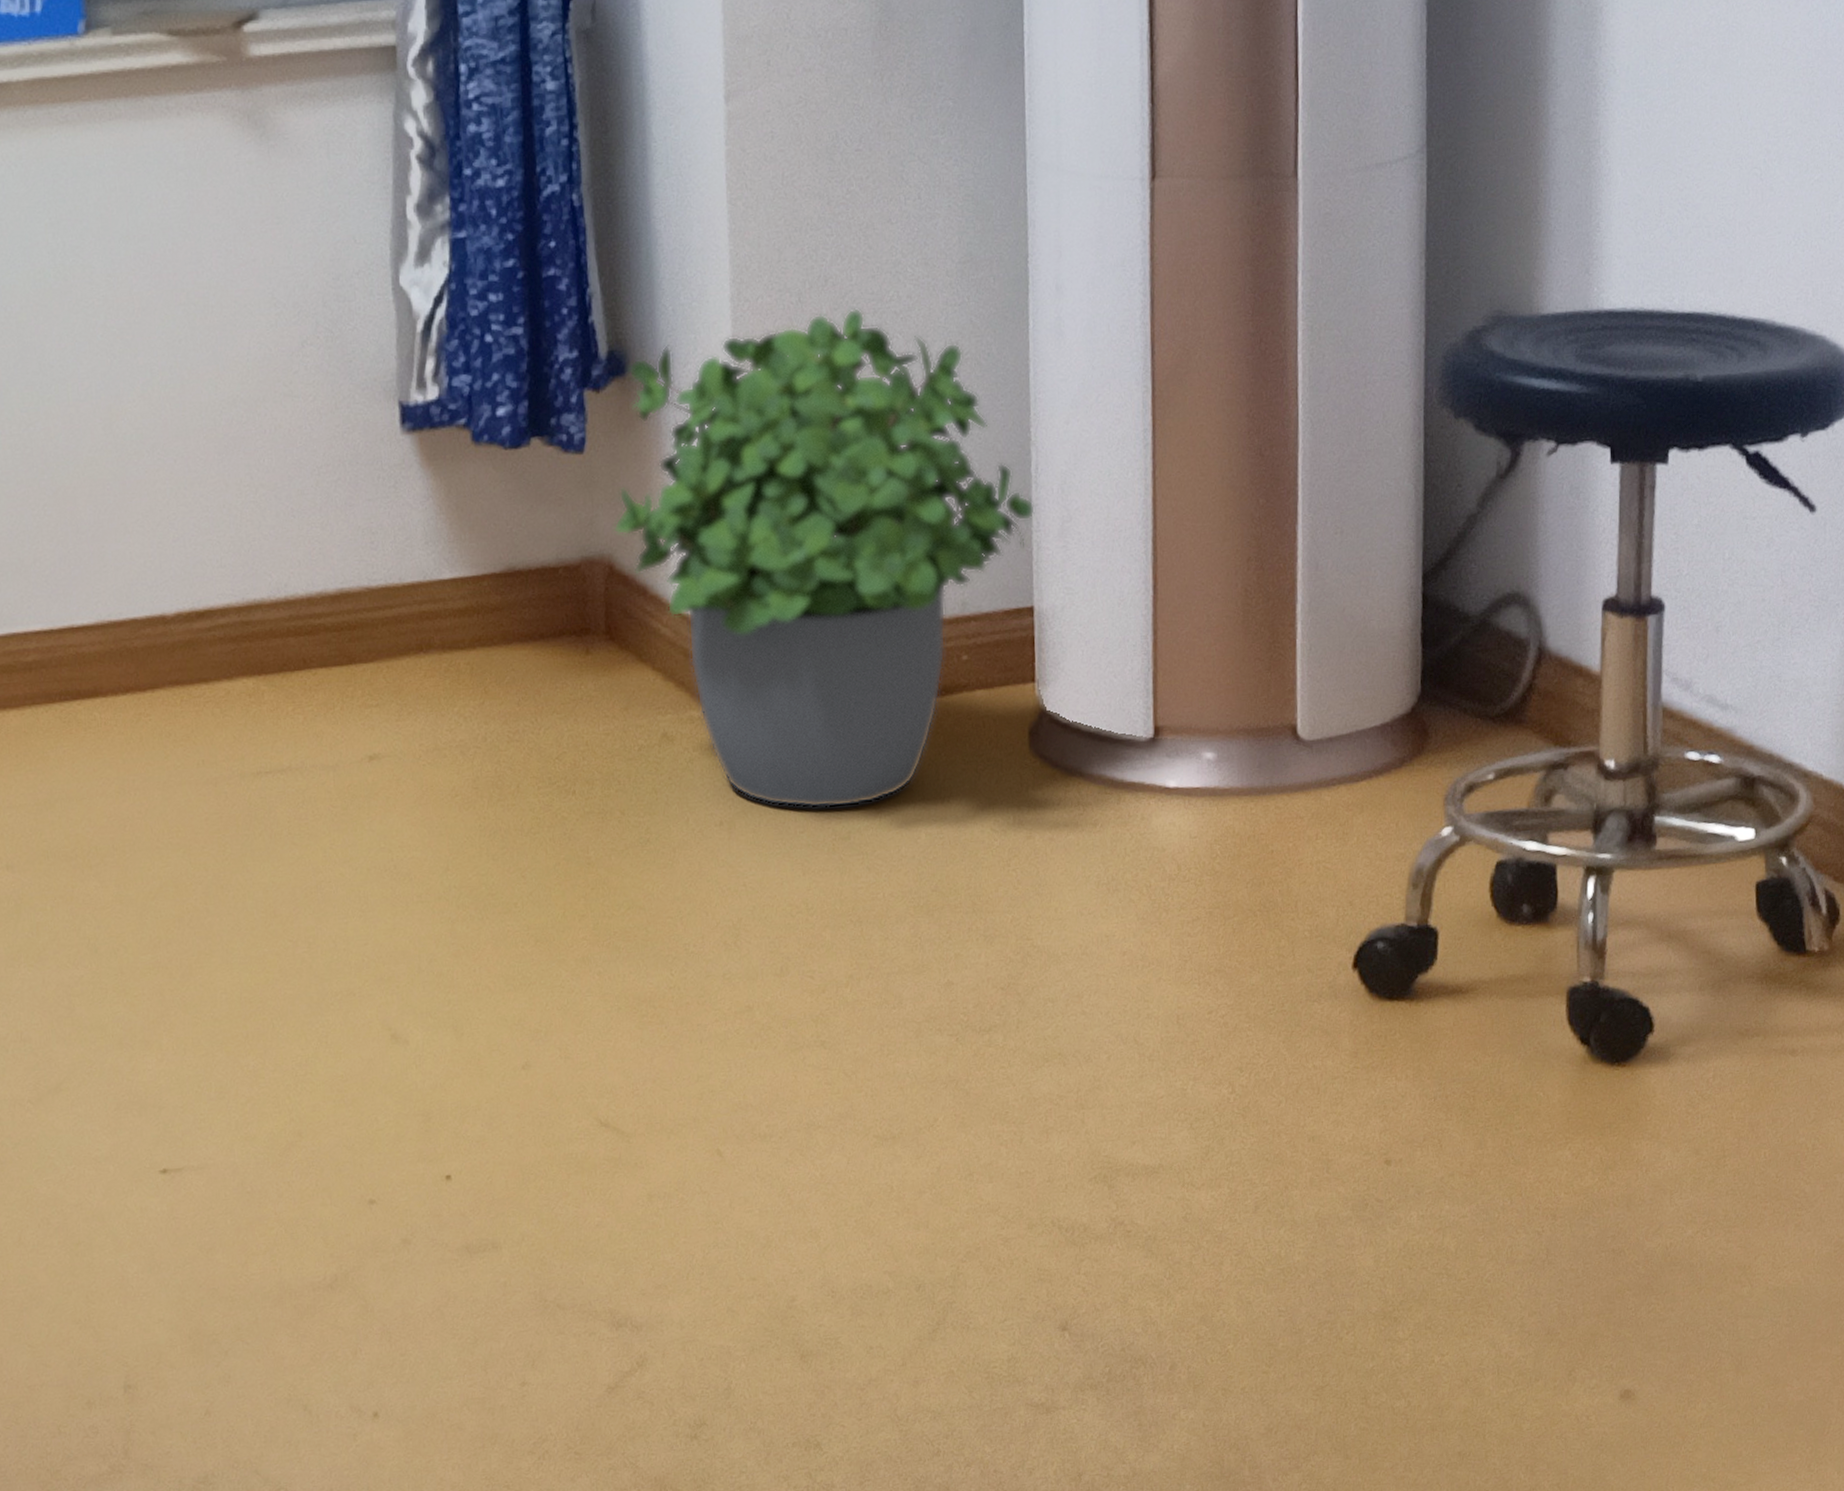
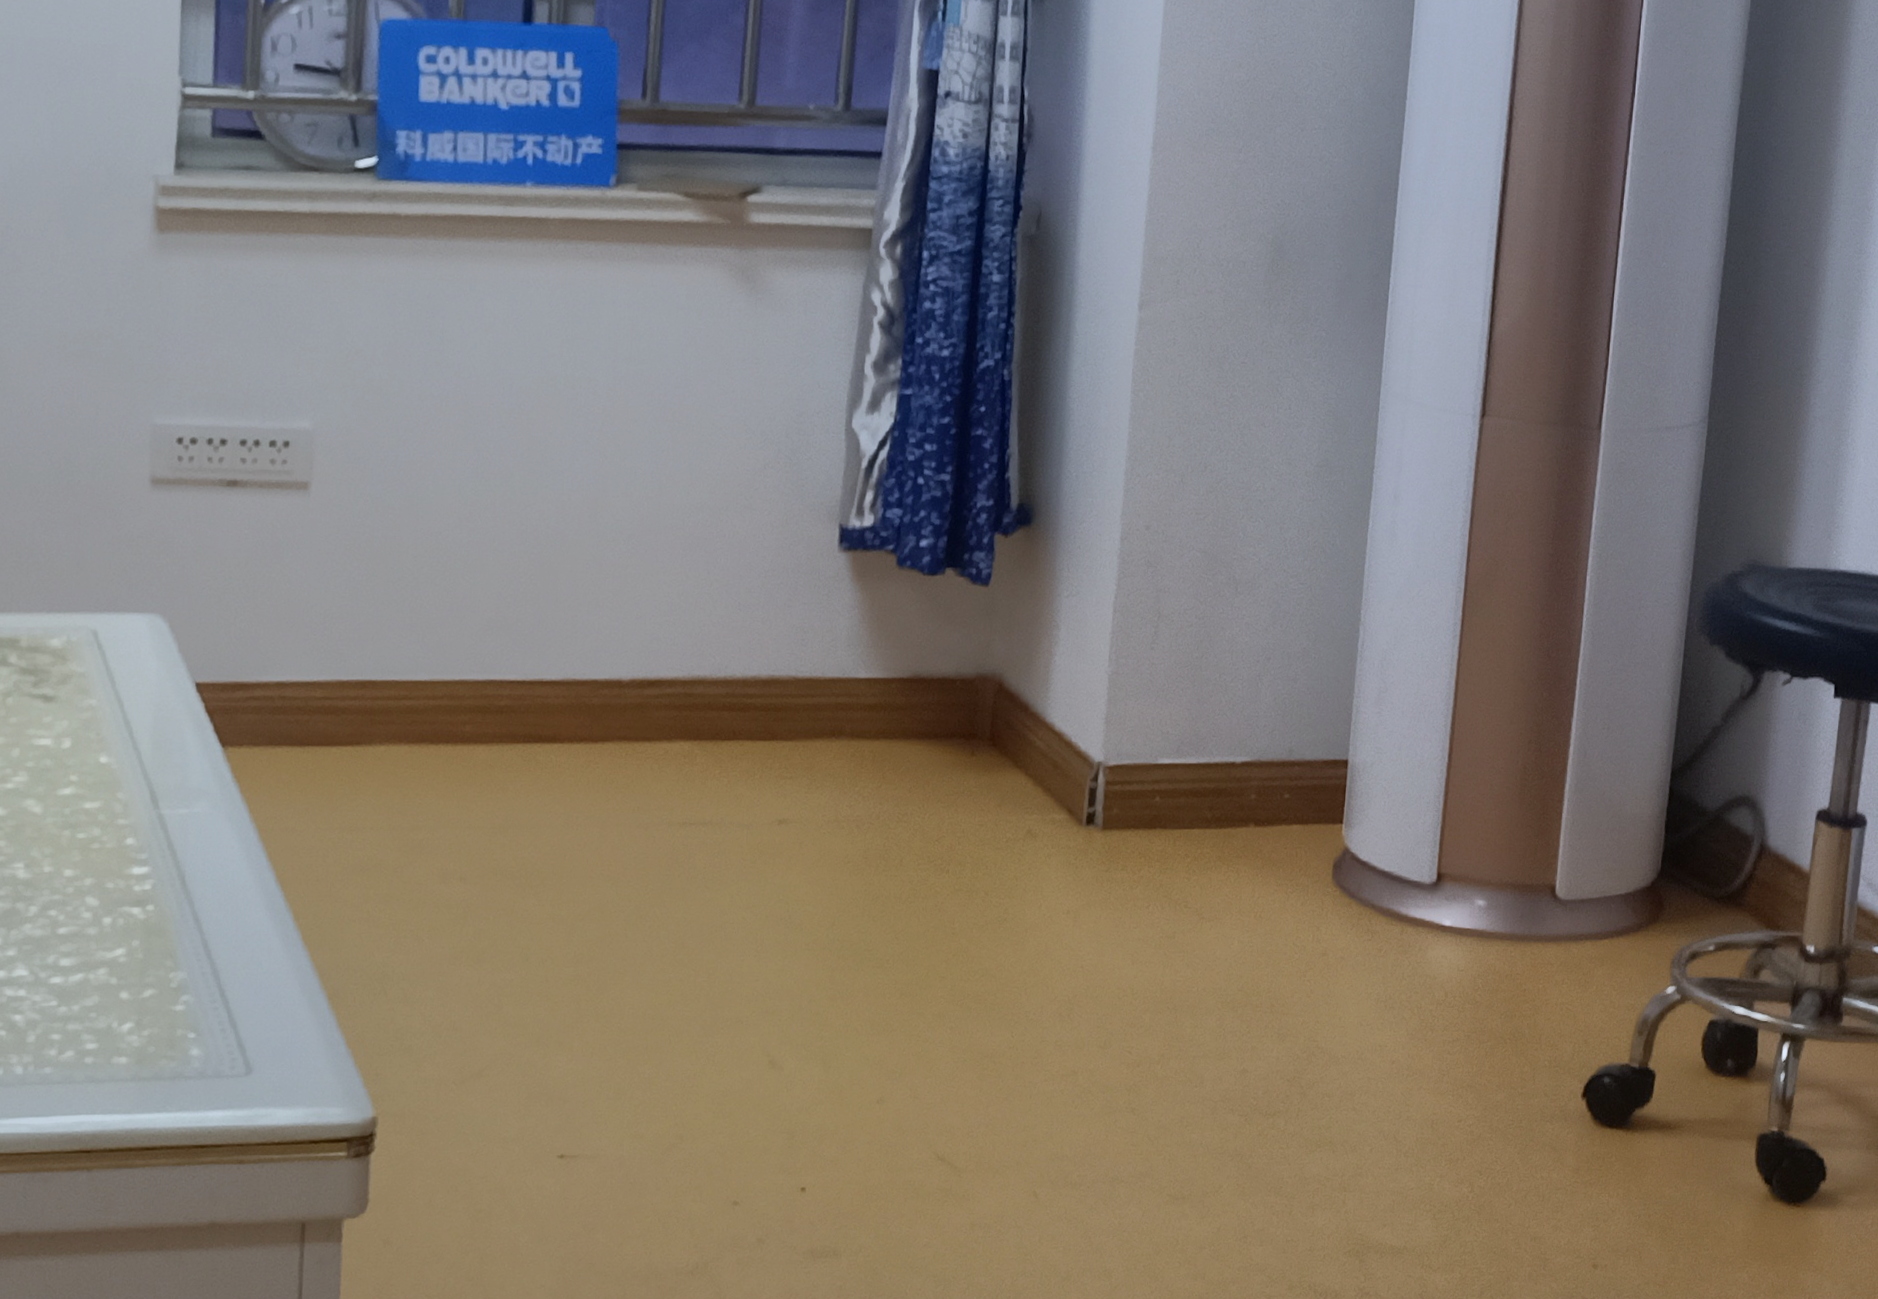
potted plant: present [613,308,1036,809] -> none [1006,493,1359,911]

